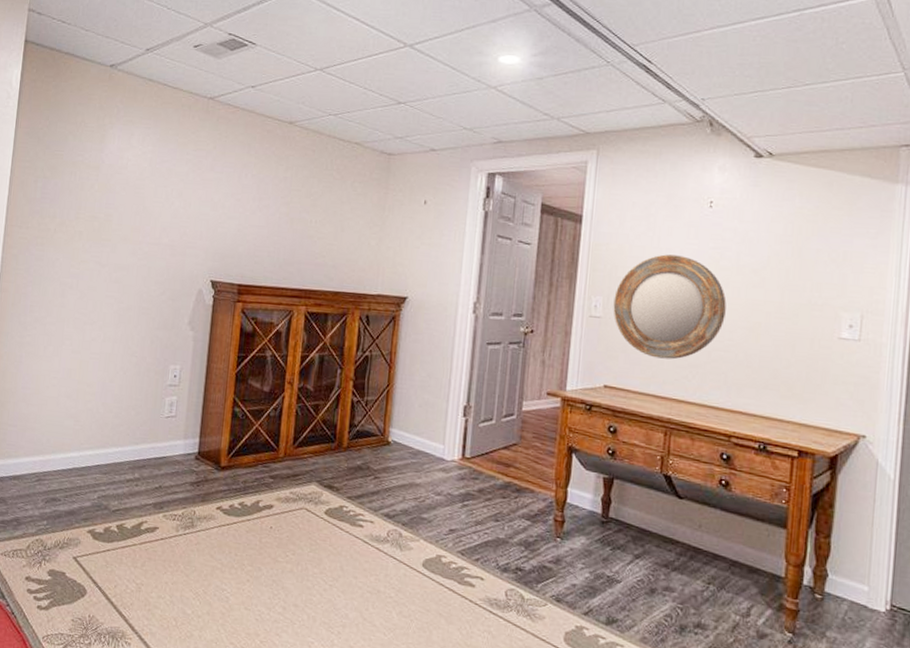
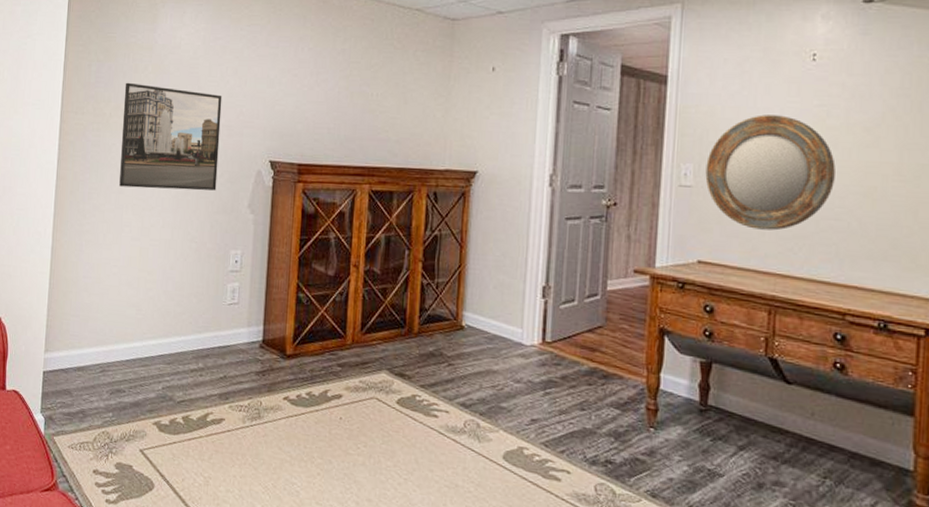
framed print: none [61,199,167,307] -> present [119,82,223,191]

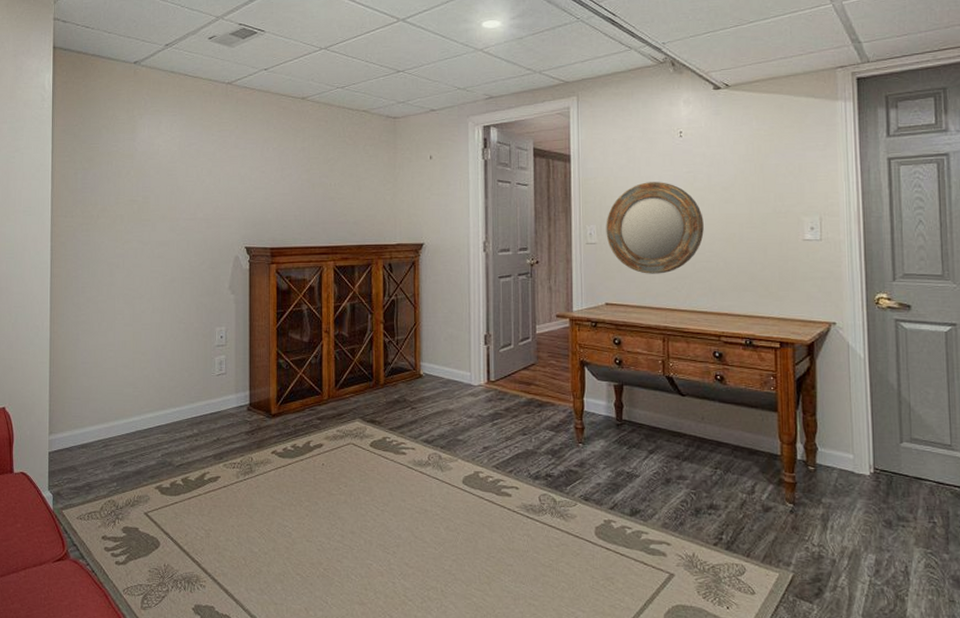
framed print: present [119,82,223,191] -> none [109,186,200,279]

